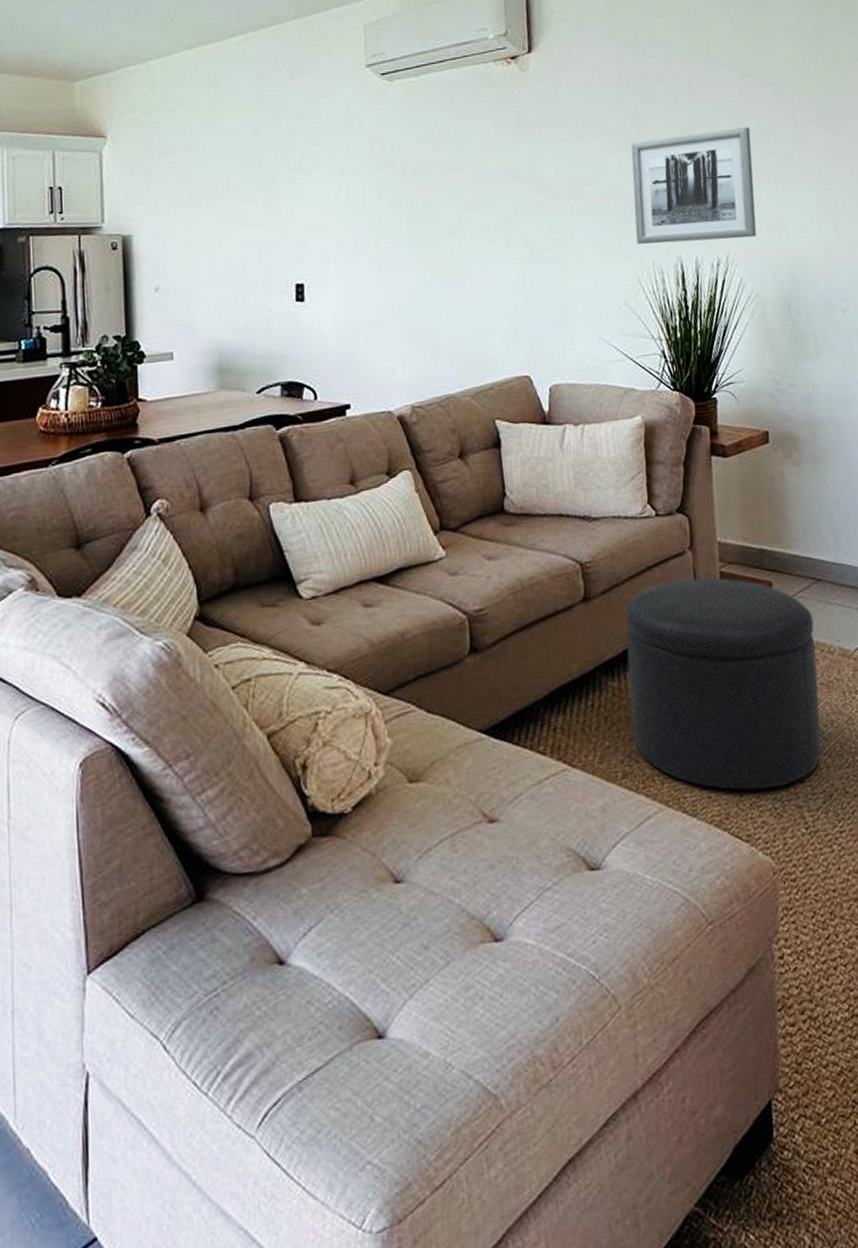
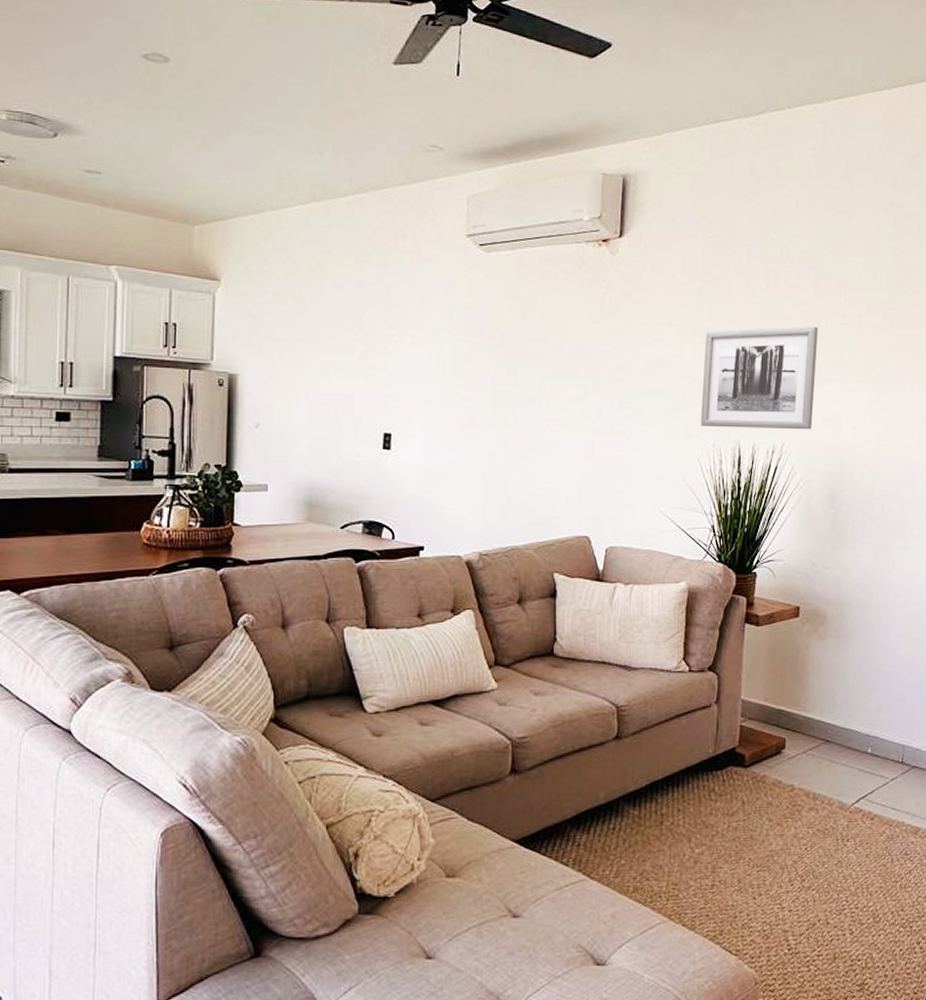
ottoman: present [625,577,822,790] -> none [646,729,818,914]

